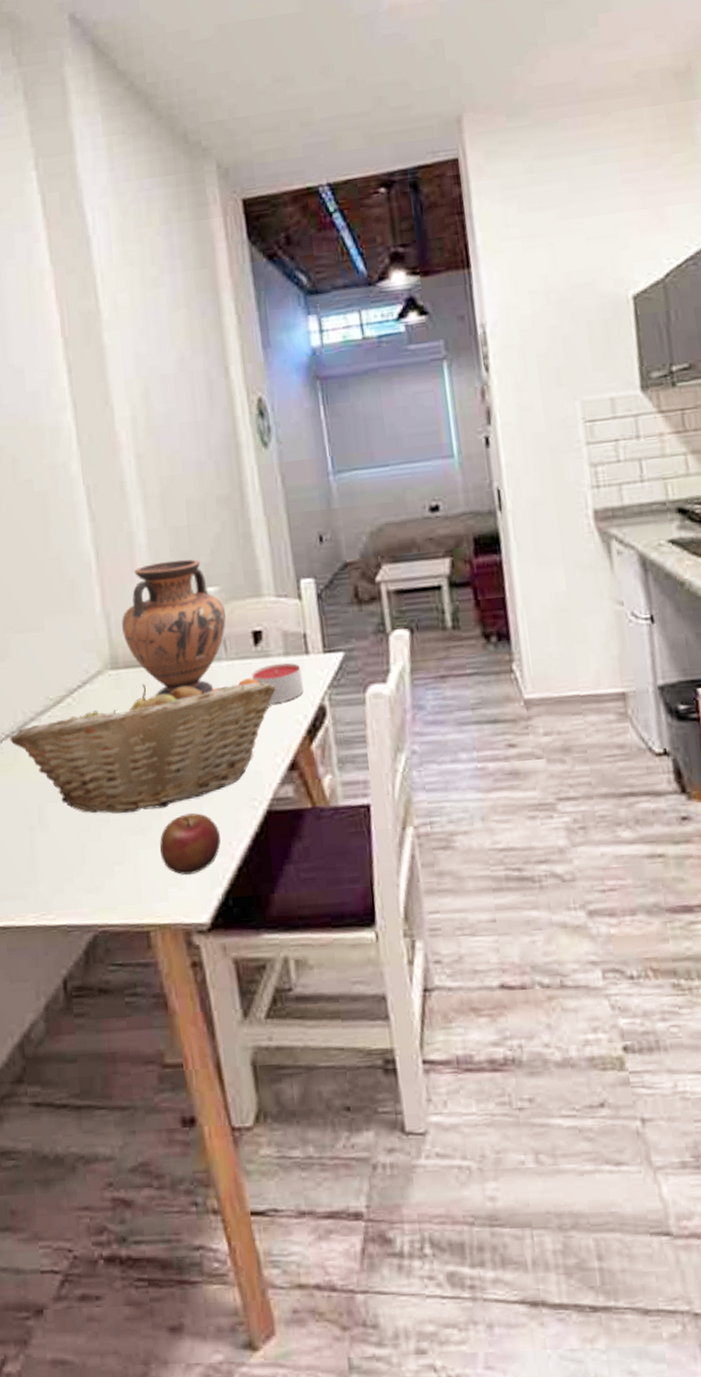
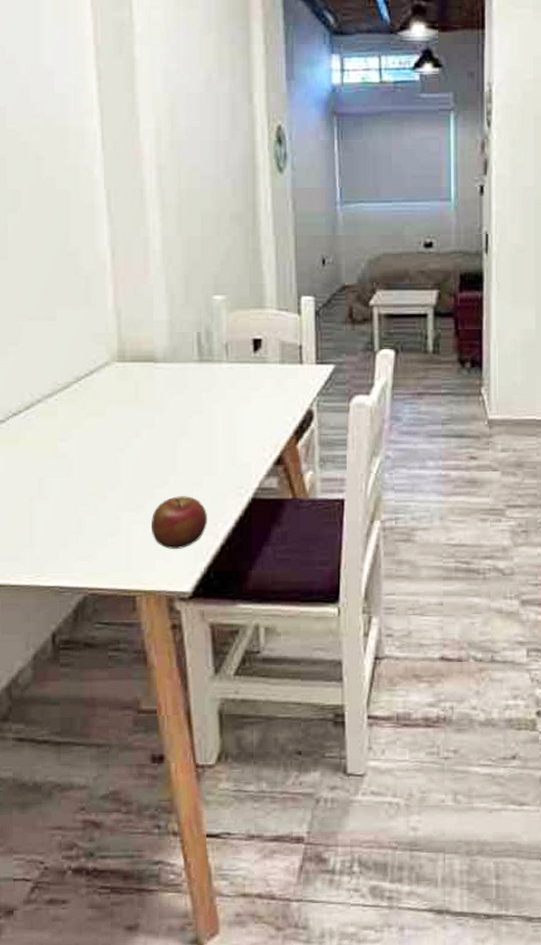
fruit basket: present [10,678,277,814] -> none [16,377,271,492]
vase: present [122,559,226,697] -> none [132,267,229,392]
candle: present [252,662,304,703] -> none [249,369,295,404]

